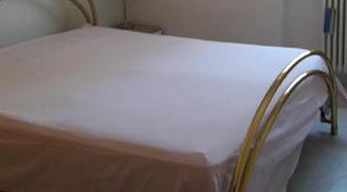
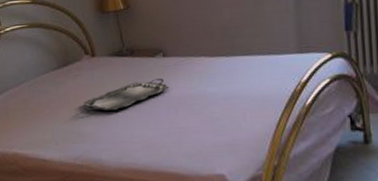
serving tray: none [77,54,163,80] -> present [83,78,169,111]

